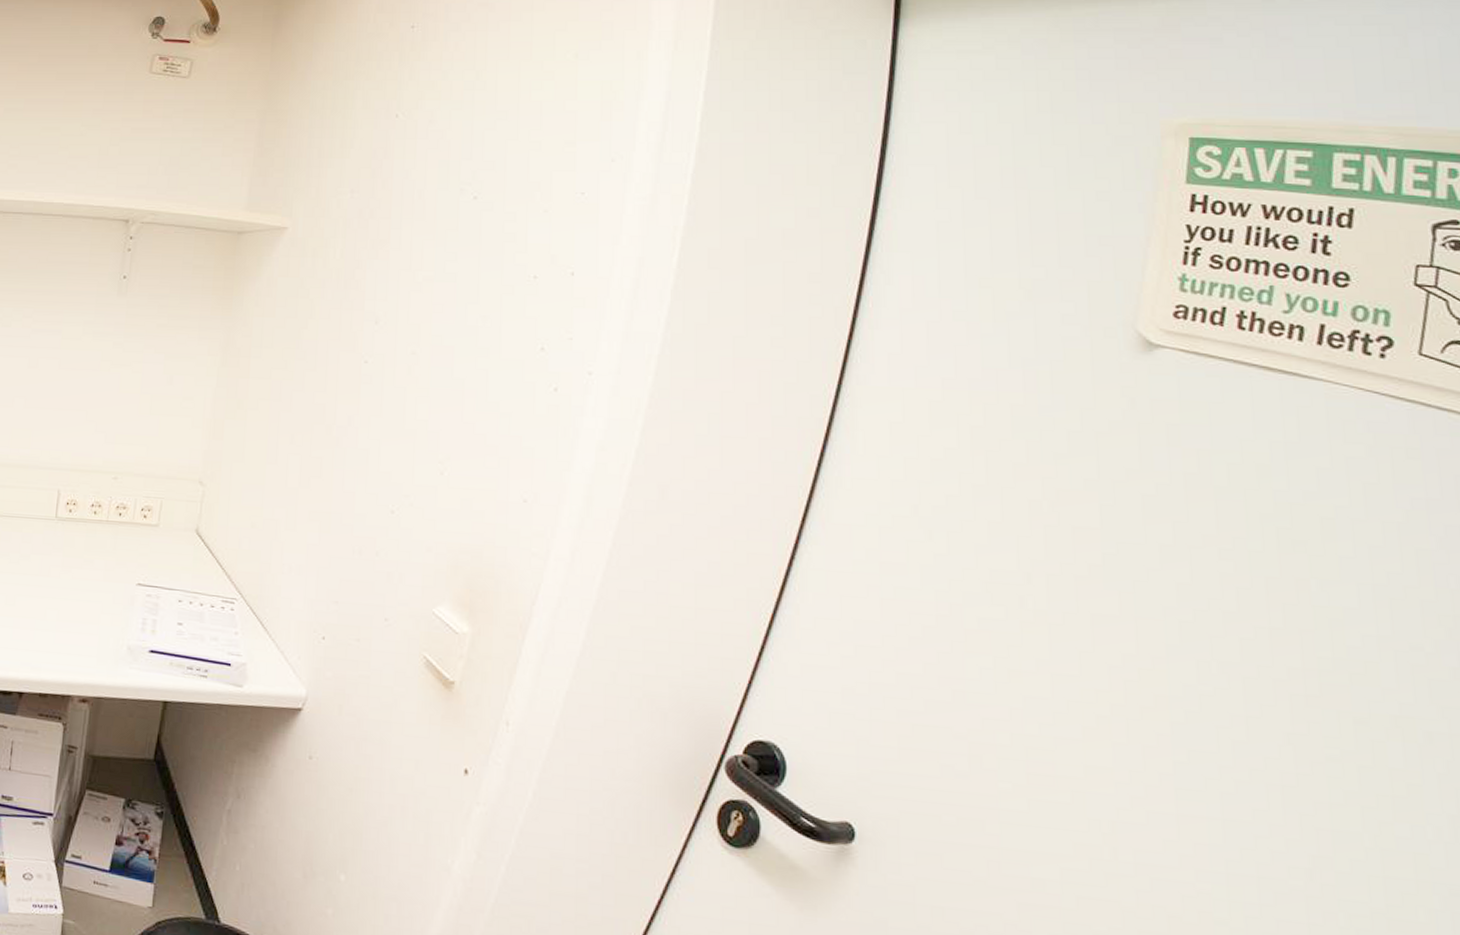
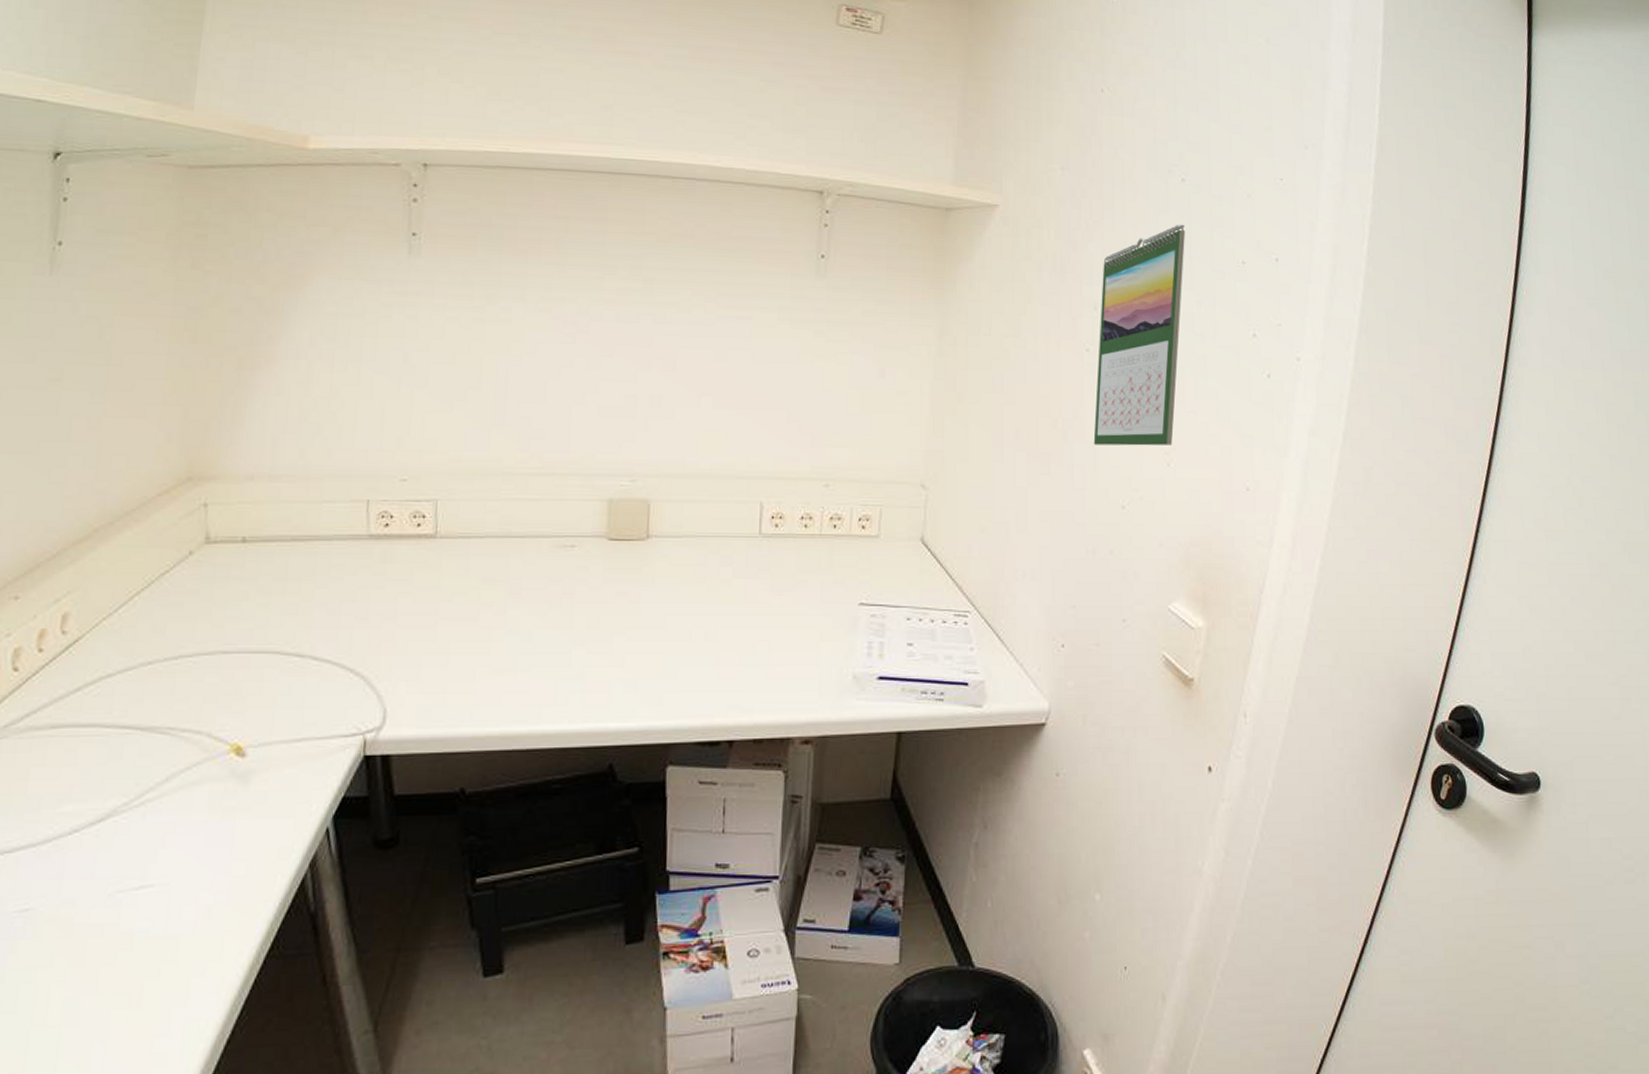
calendar: none [366,240,474,455] -> present [1093,224,1185,446]

